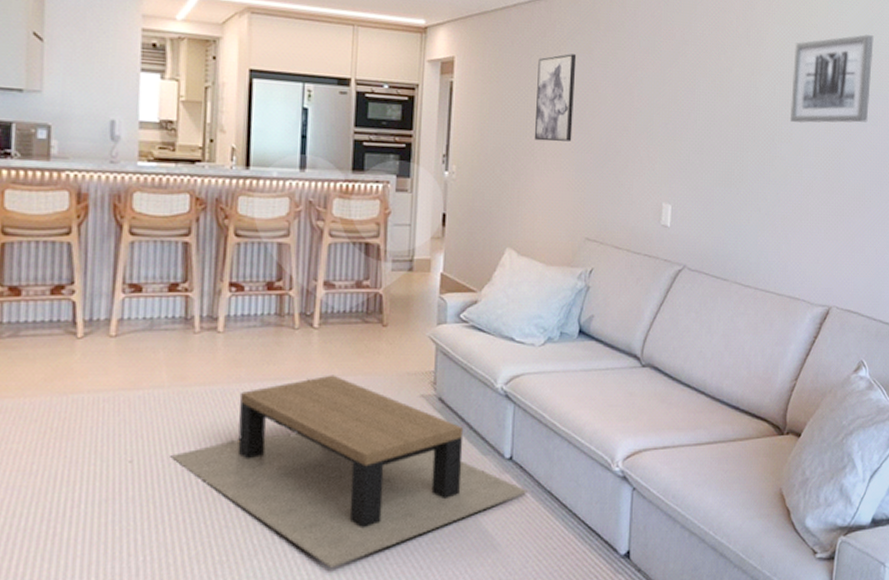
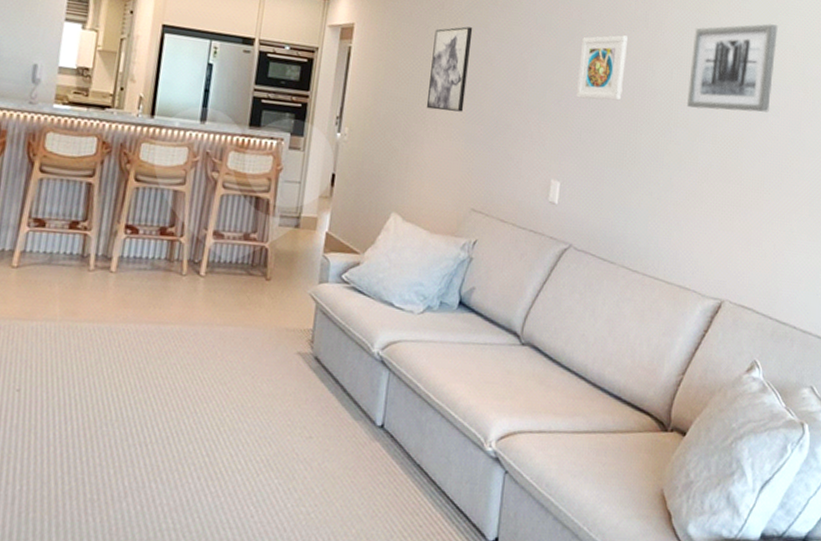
coffee table: present [170,375,527,569] -> none [54,323,397,520]
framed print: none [683,54,732,121] -> present [576,35,629,101]

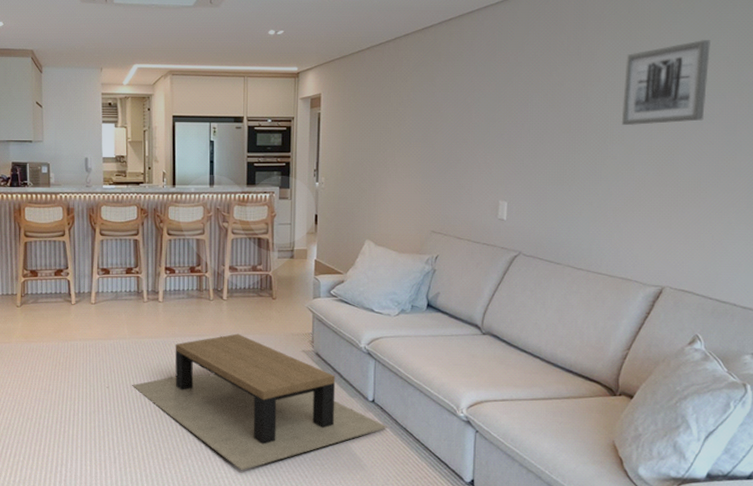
coffee table: none [54,323,397,520] -> present [132,333,387,471]
wall art: present [426,26,473,112] -> none [386,83,421,155]
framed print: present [576,35,629,101] -> none [517,70,563,130]

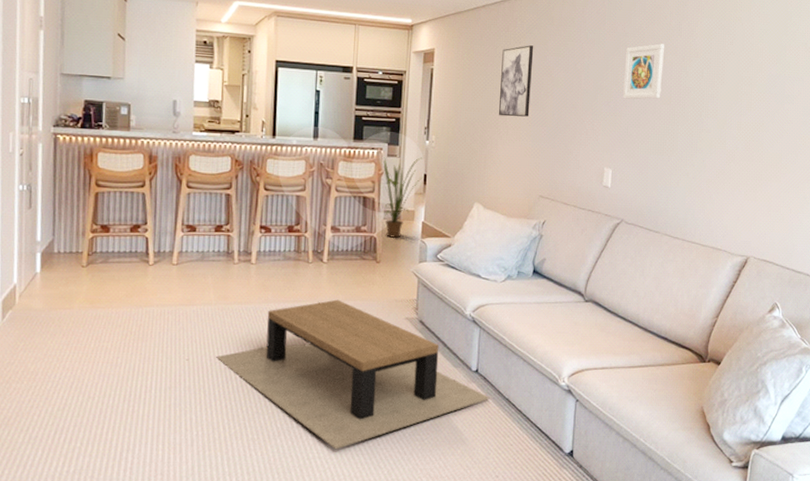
house plant: none [275,198,316,276] -> present [383,157,425,238]
wall art: none [386,83,421,155] -> present [498,45,534,117]
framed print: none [517,70,563,130] -> present [623,43,665,100]
wall art: present [621,40,710,126] -> none [715,25,792,102]

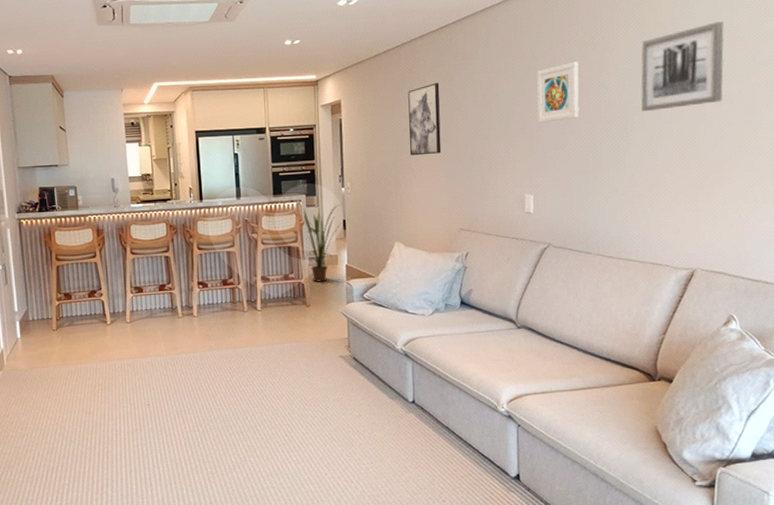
coffee table: present [216,299,490,450] -> none [172,343,429,480]
wall art: none [715,25,792,102] -> present [640,21,724,112]

